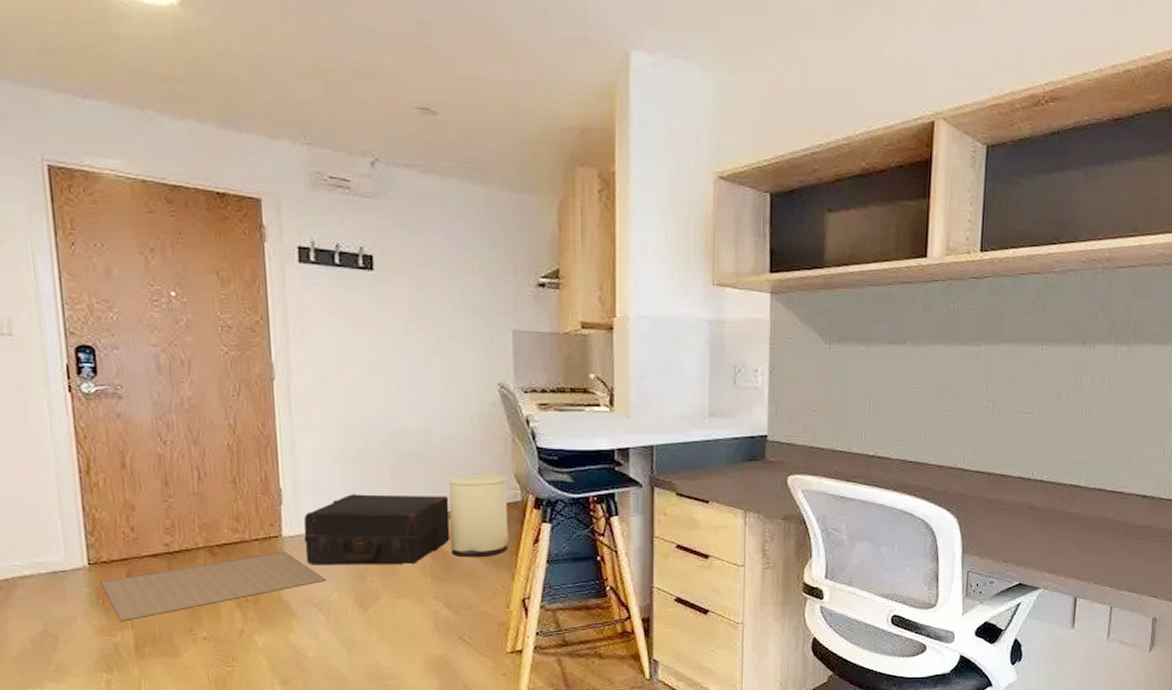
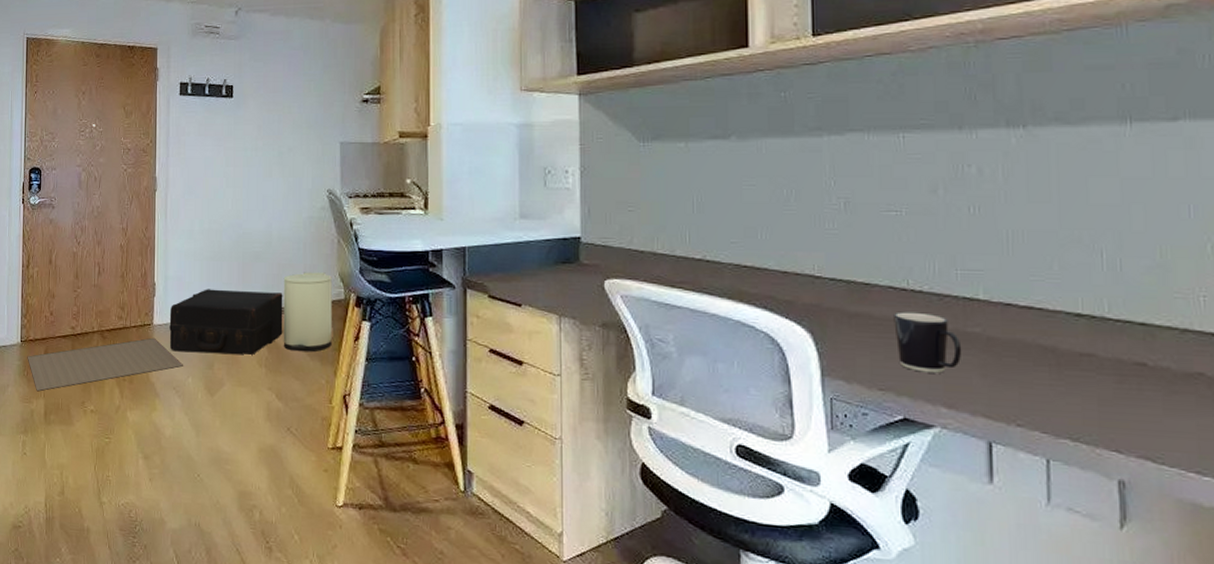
mug: none [1019,498,1065,546] -> present [893,311,962,373]

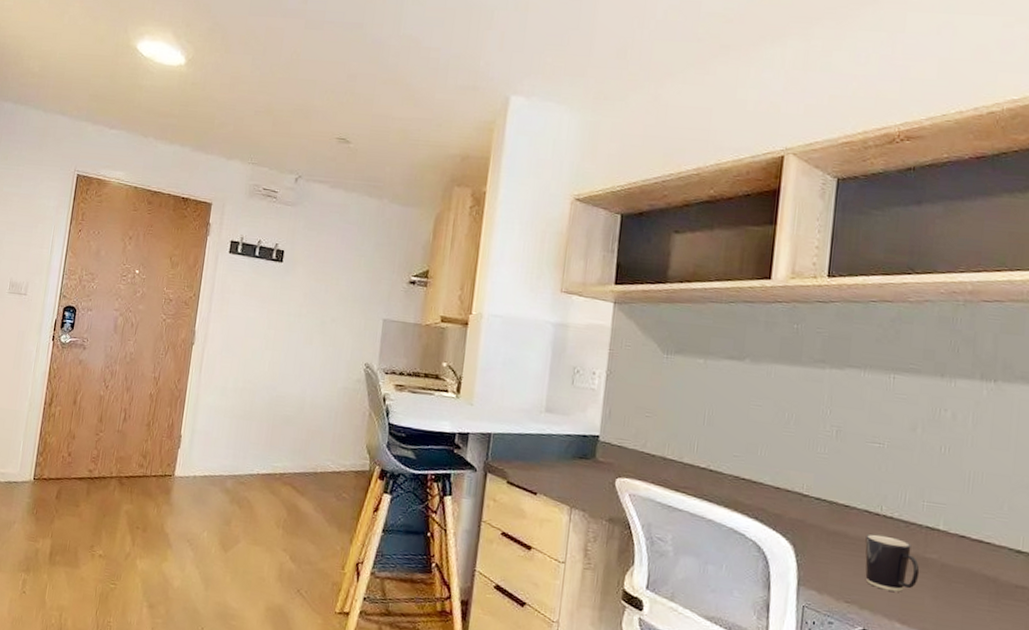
doormat: present [27,337,183,392] -> none [38,489,200,531]
suitcase: present [169,289,283,355] -> none [189,446,309,515]
pedal bin: present [283,272,332,352] -> none [303,440,359,518]

